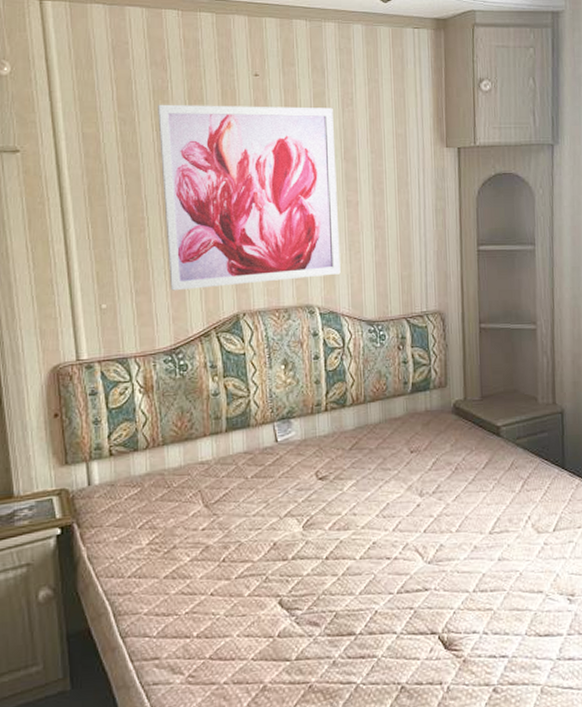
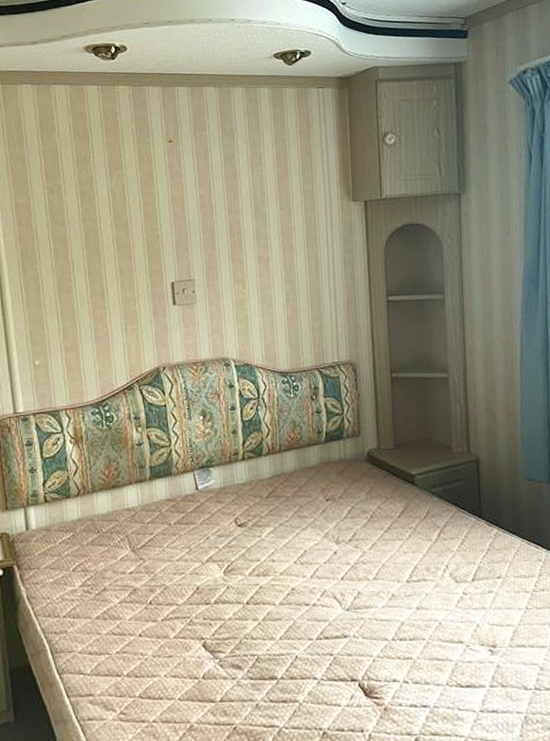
wall art: present [158,104,341,291] -> none [81,168,254,347]

